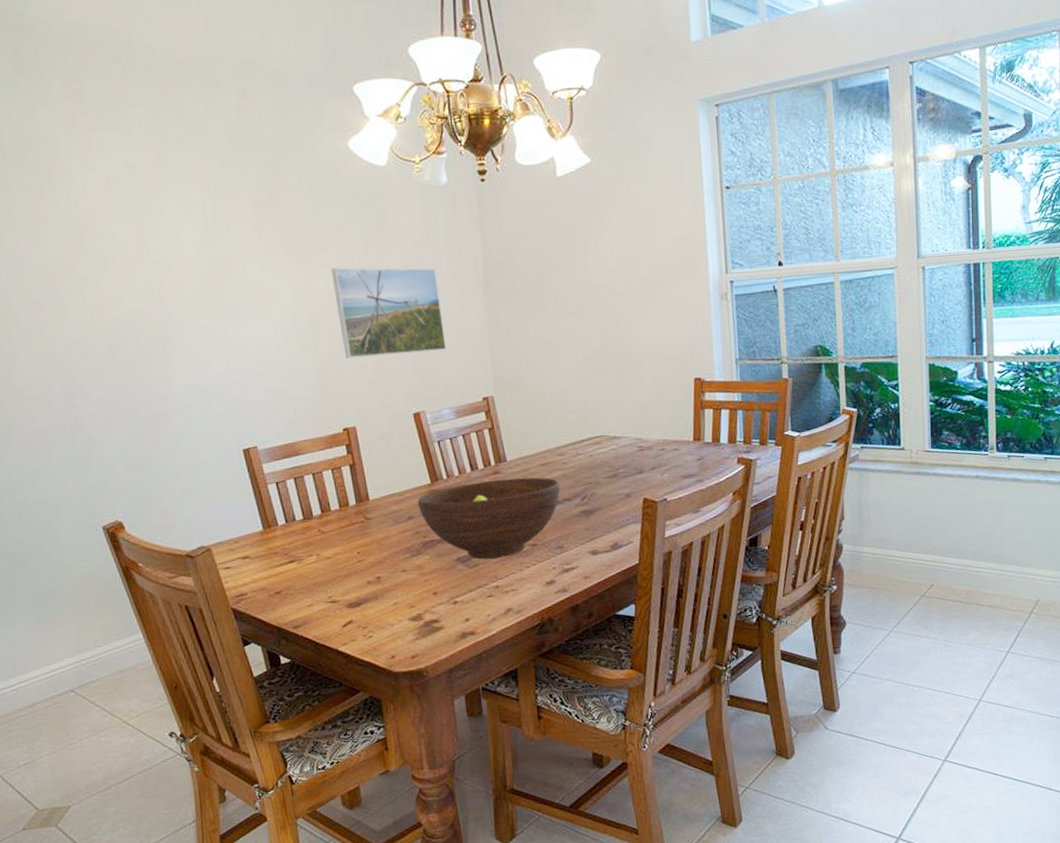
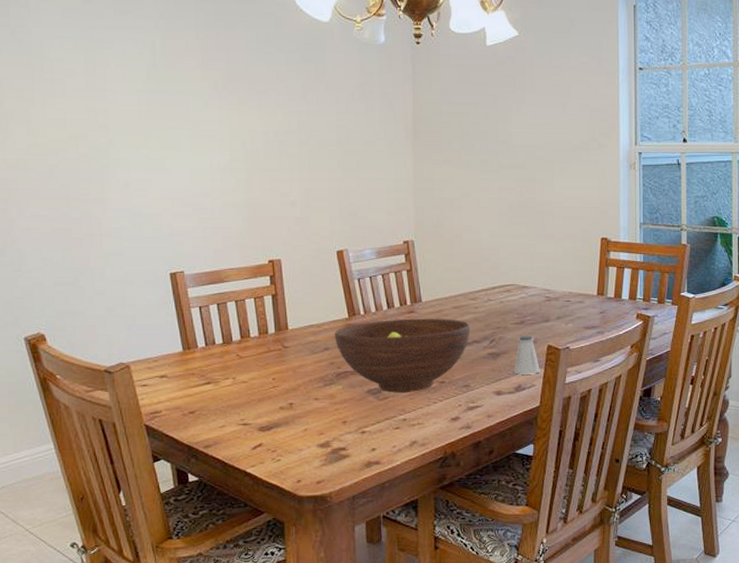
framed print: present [331,267,447,359] -> none [269,111,373,195]
saltshaker: none [609,489,637,532] -> present [514,336,540,375]

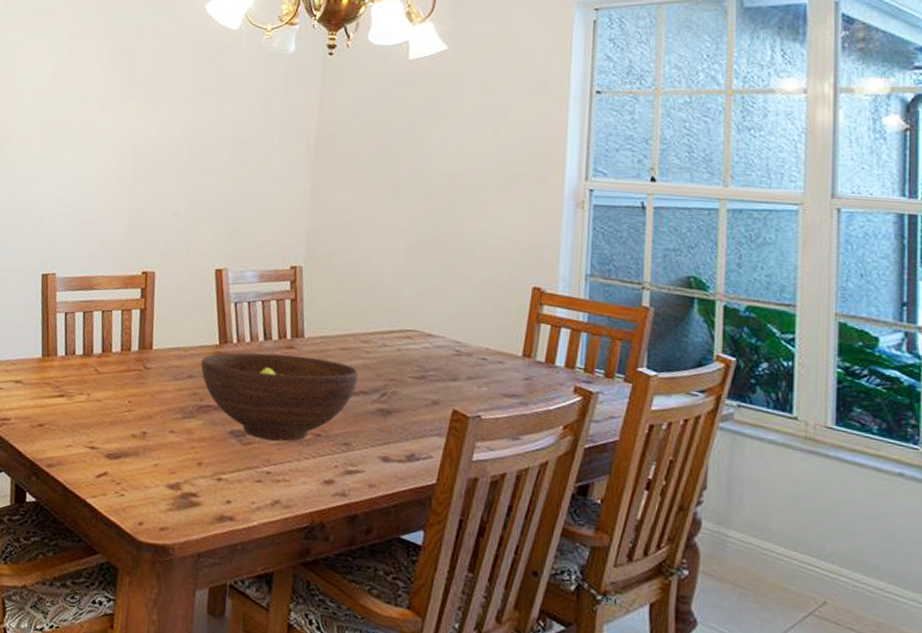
saltshaker: present [514,336,540,375] -> none [407,393,441,443]

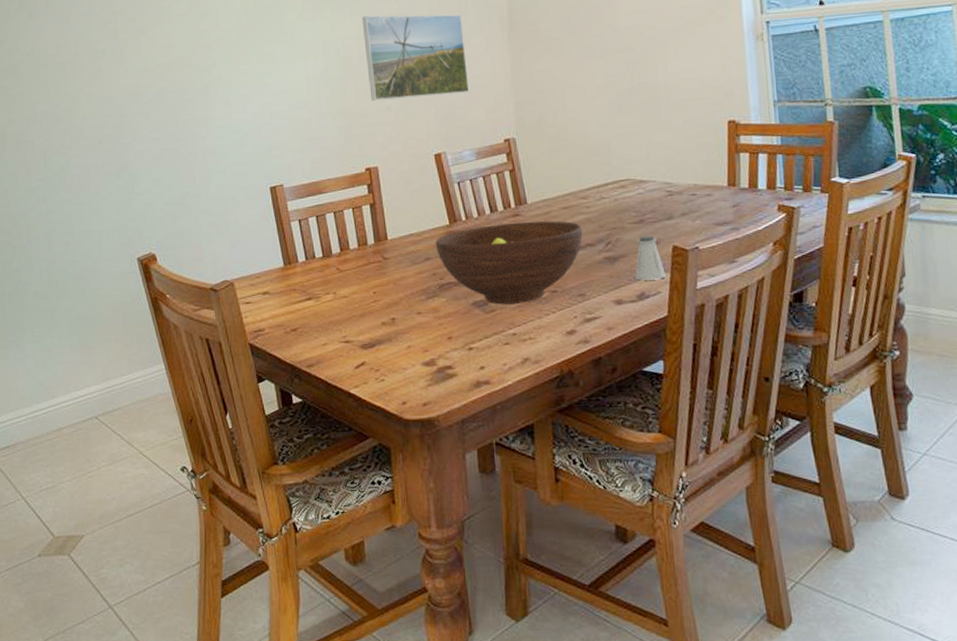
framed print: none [160,116,267,212] -> present [361,14,470,101]
saltshaker: none [407,393,441,443] -> present [635,236,666,281]

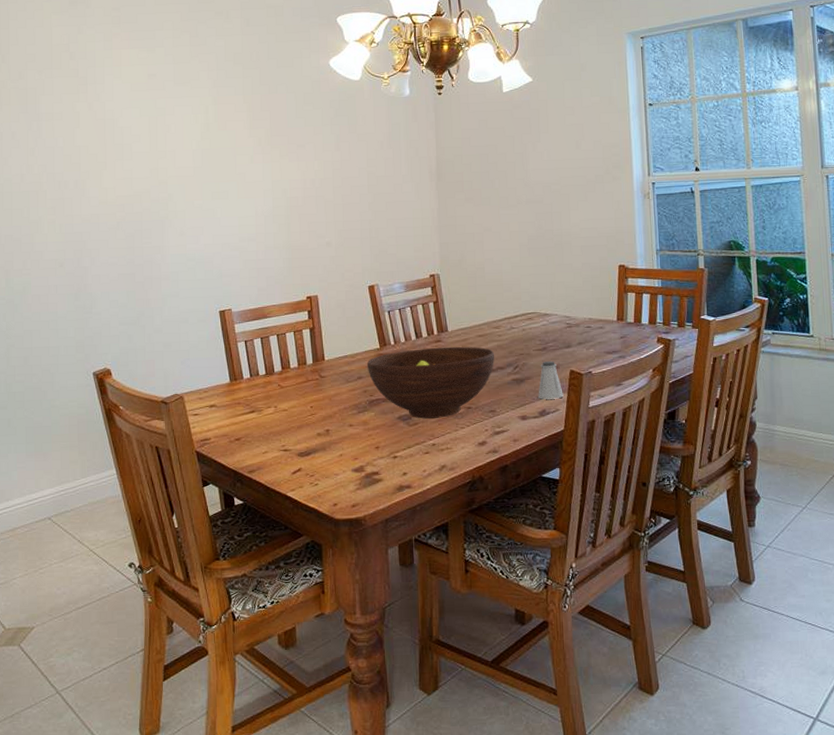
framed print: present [361,14,470,101] -> none [307,161,401,237]

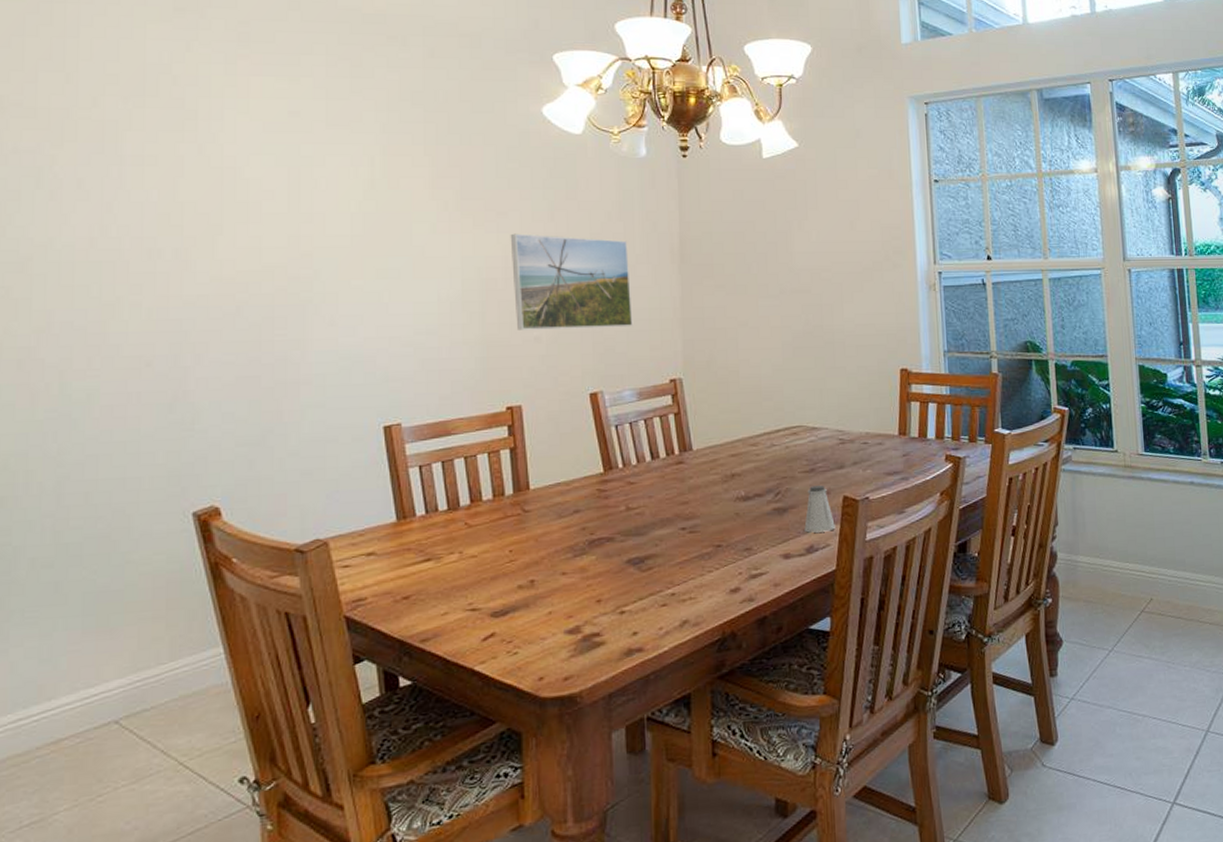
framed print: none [307,161,401,237] -> present [510,233,633,330]
fruit bowl: present [366,346,494,419] -> none [586,469,751,562]

